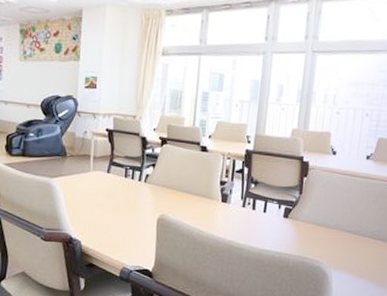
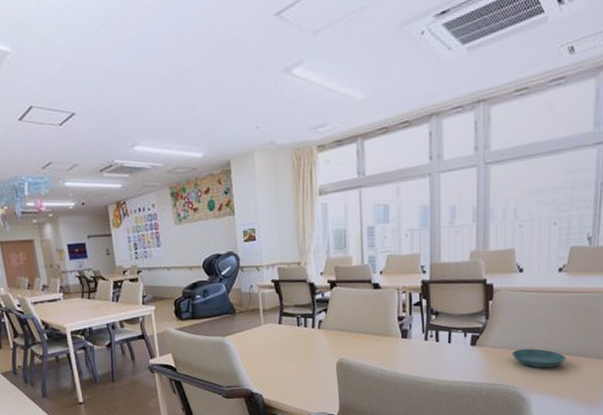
saucer: none [319,226,366,247] -> present [511,348,566,368]

